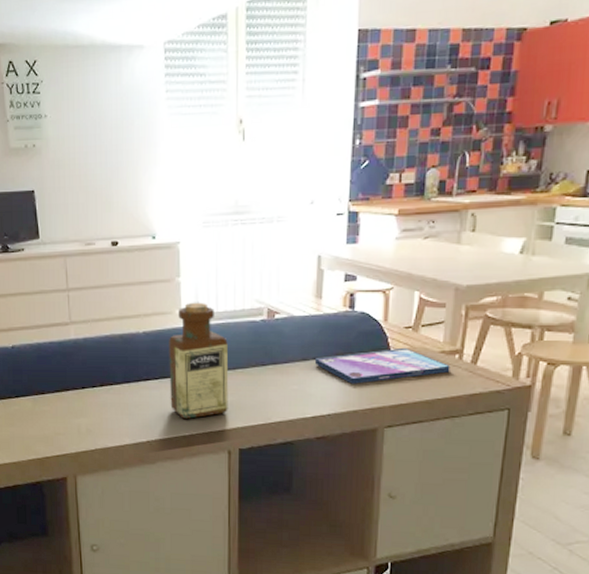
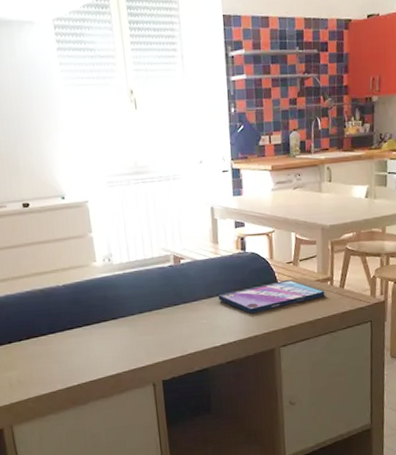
bottle: present [169,302,229,419] -> none [88,254,149,360]

